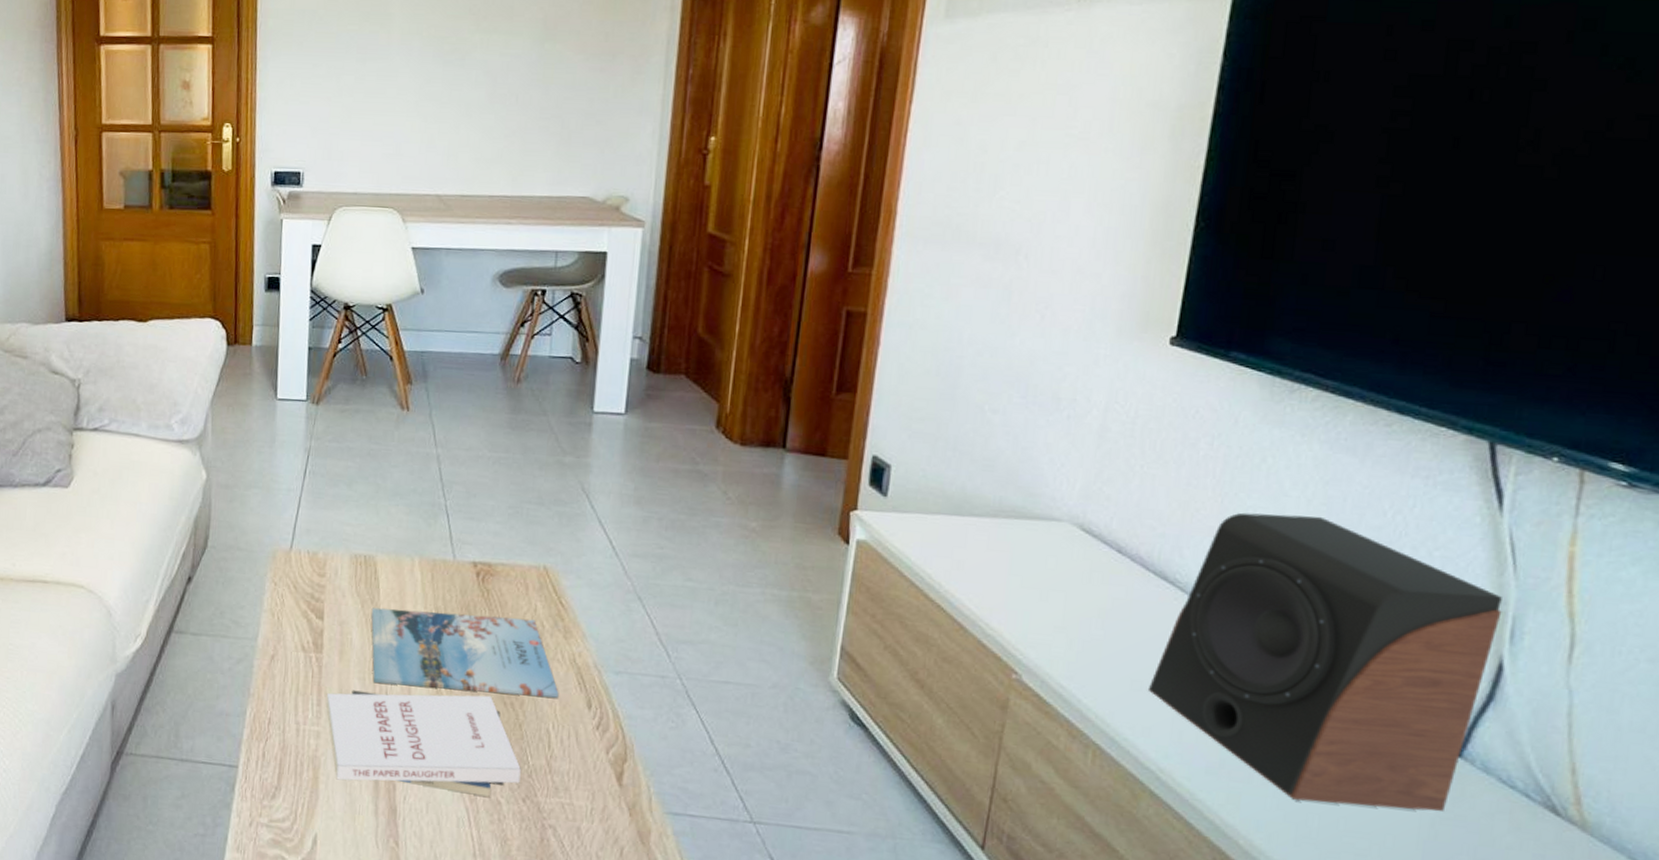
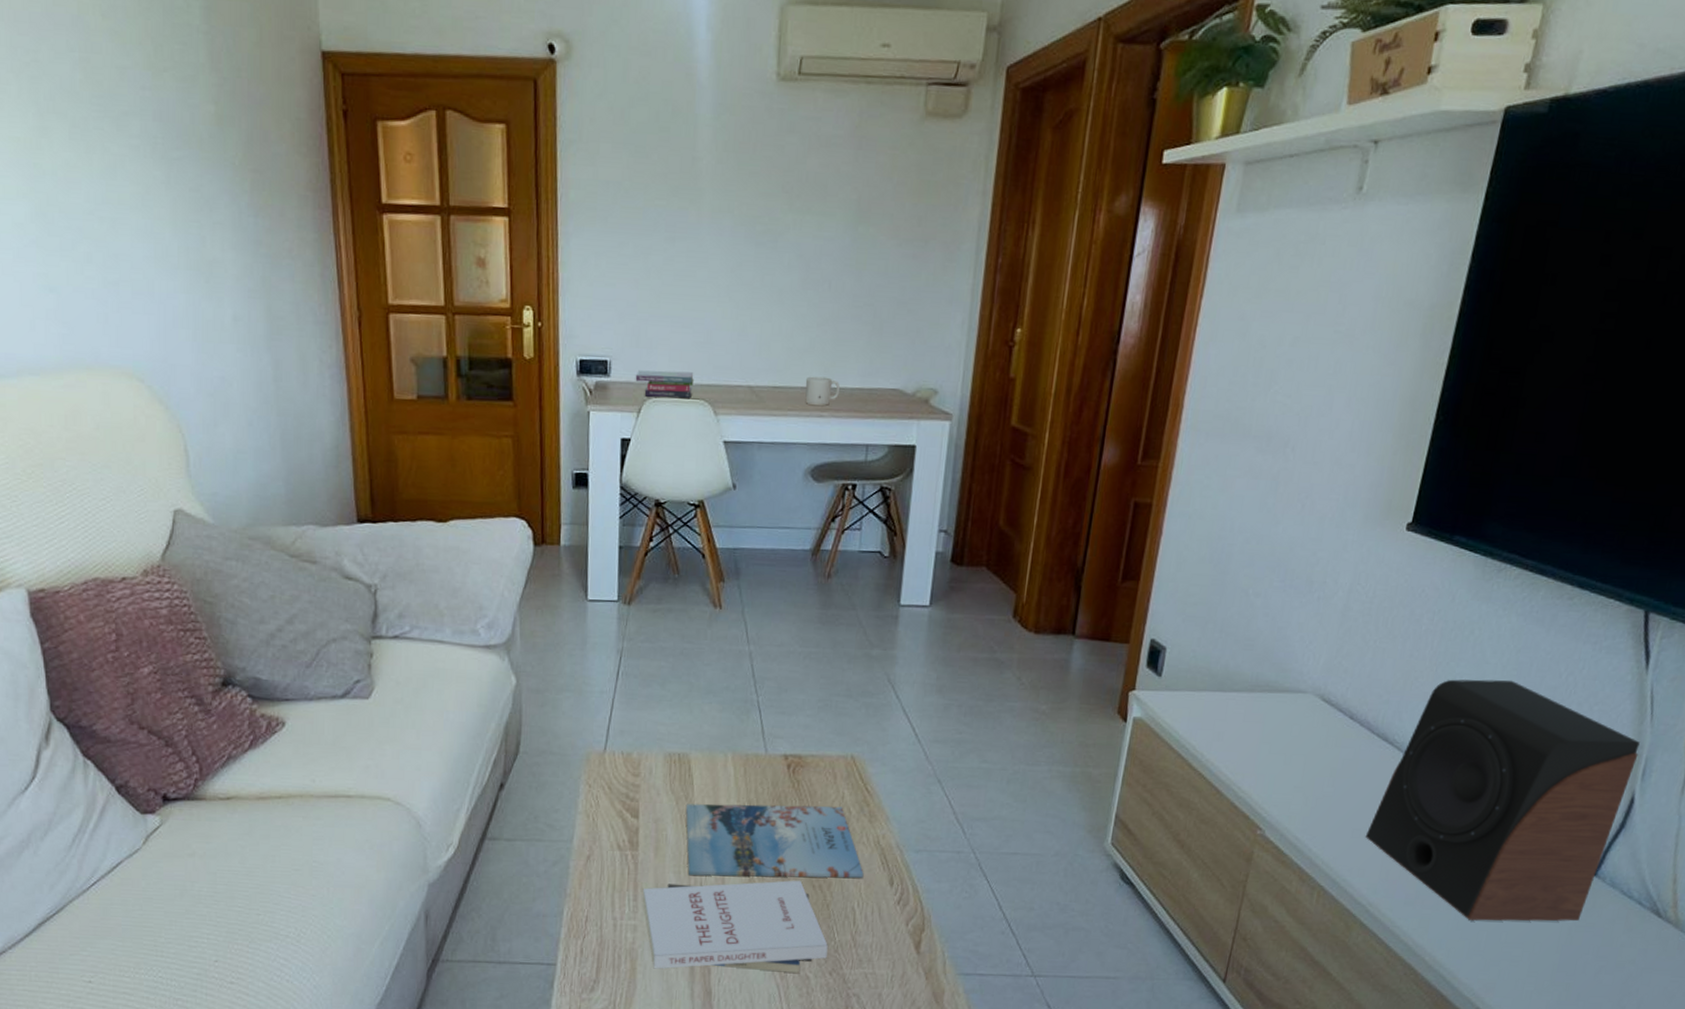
books: none [326,181,383,207] -> present [635,370,694,399]
mug: none [493,185,529,214] -> present [805,376,841,407]

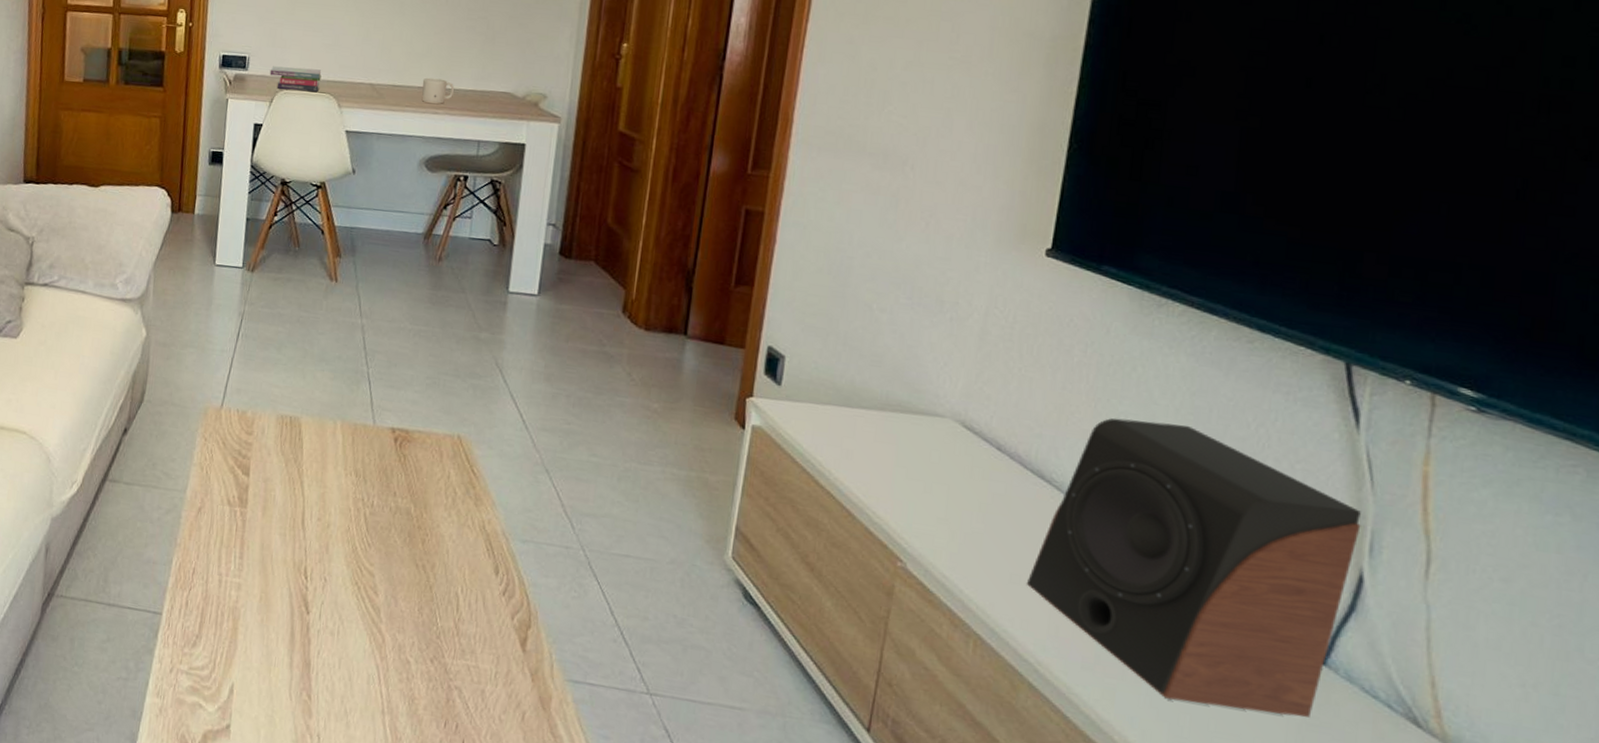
books: present [642,880,828,974] -> none [248,545,430,657]
magazine: present [685,804,864,878] -> none [293,466,469,563]

